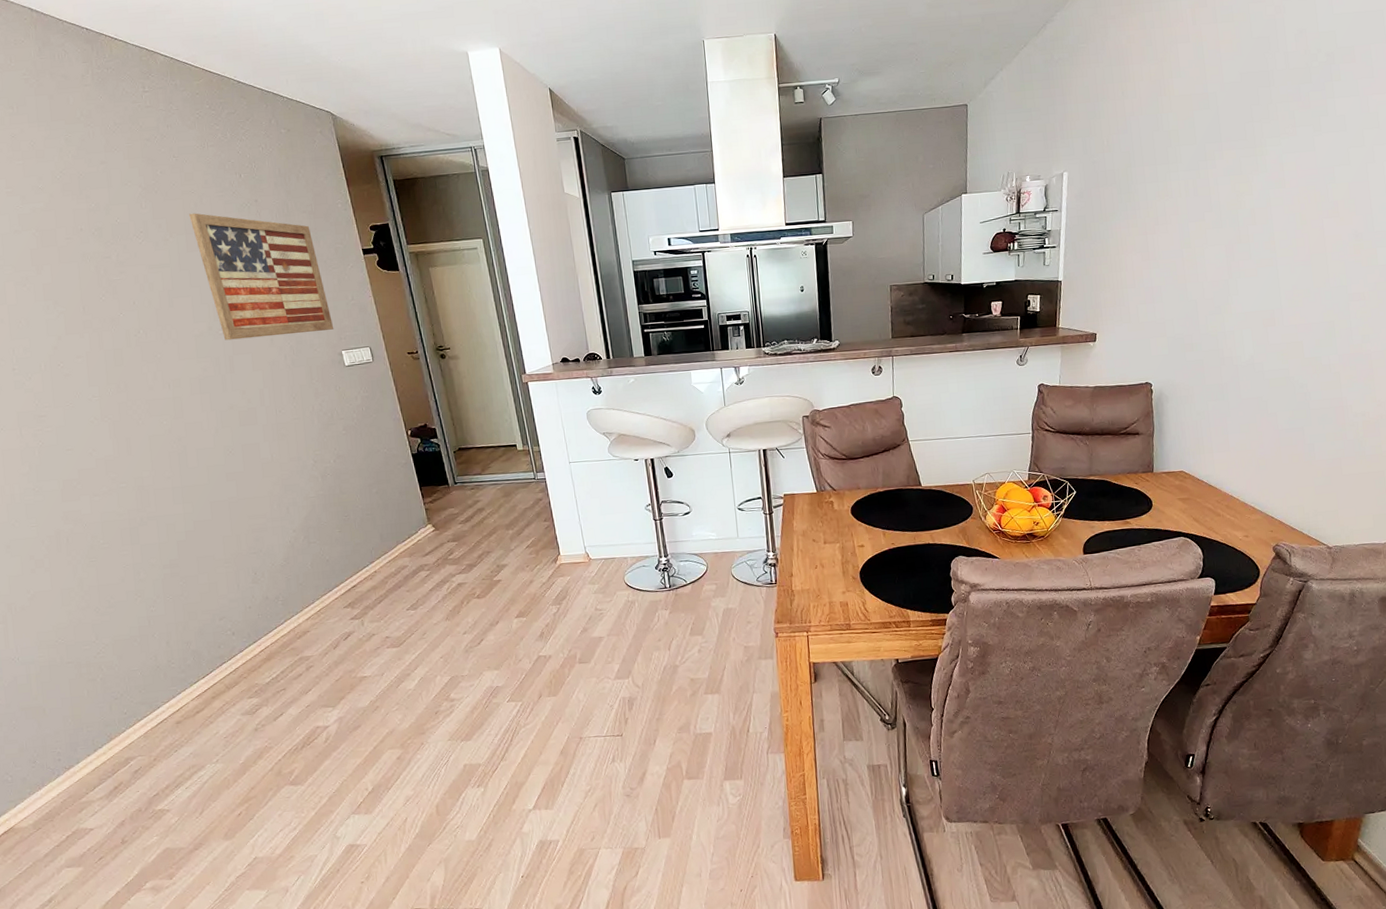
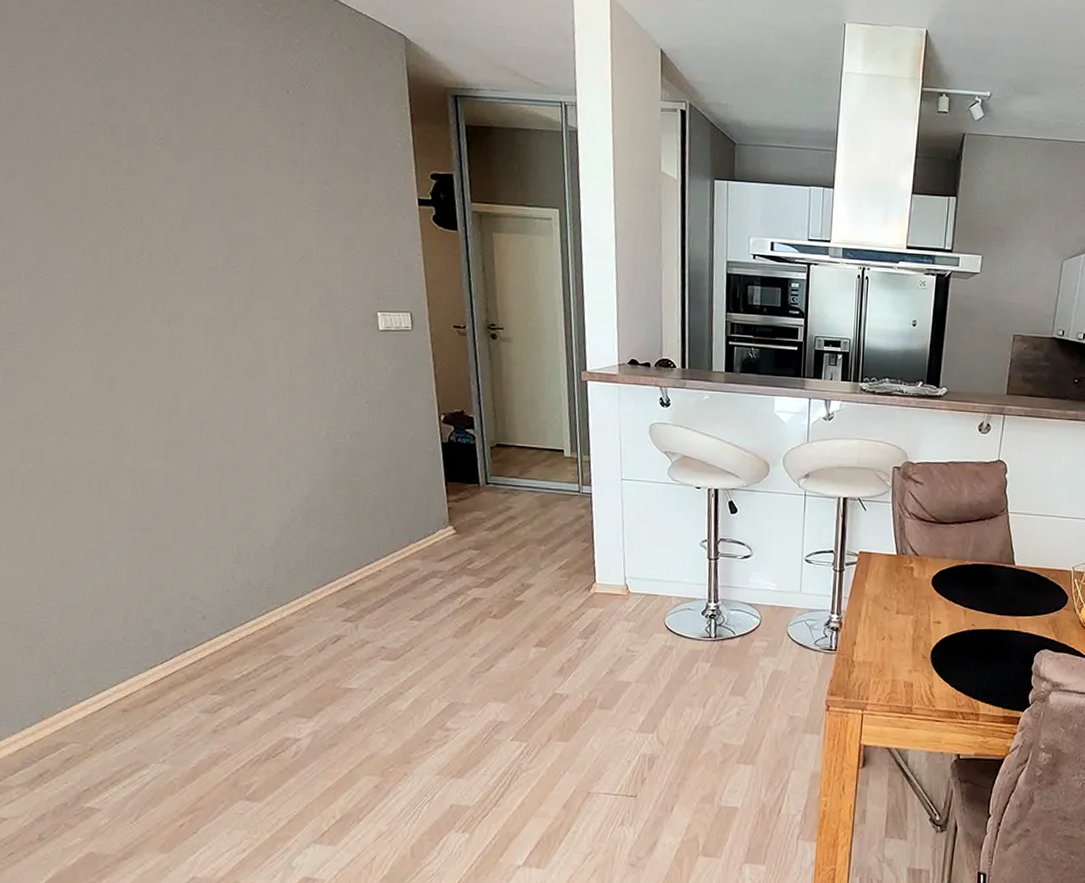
wall art: present [189,213,334,341] -> none [221,126,372,286]

